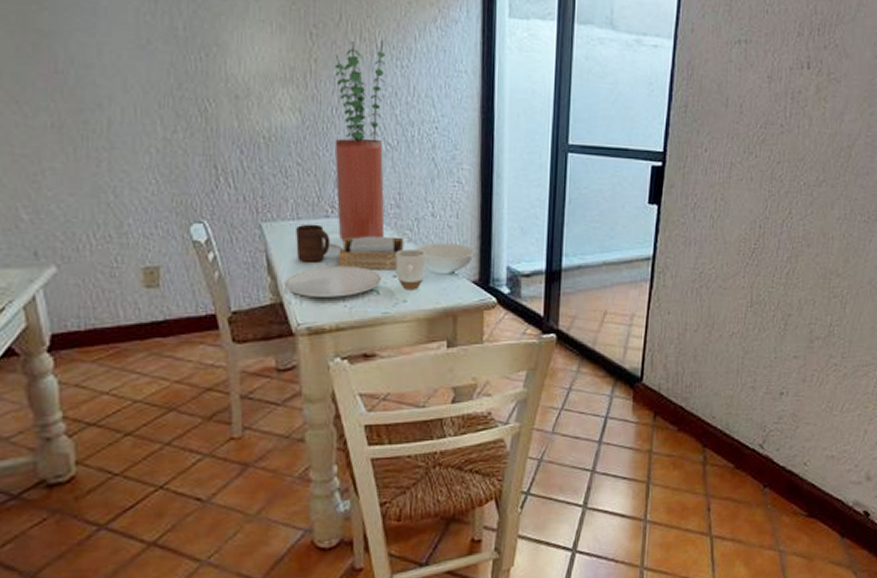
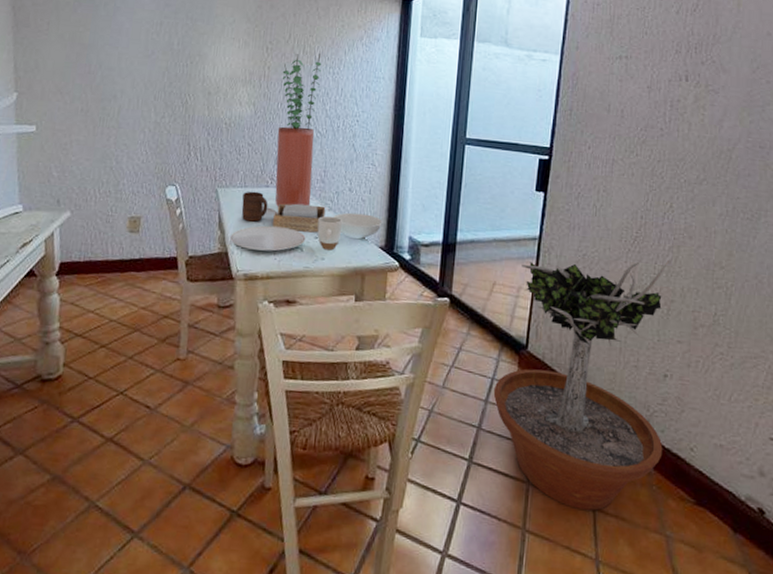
potted tree: none [607,272,788,539] -> present [493,260,670,511]

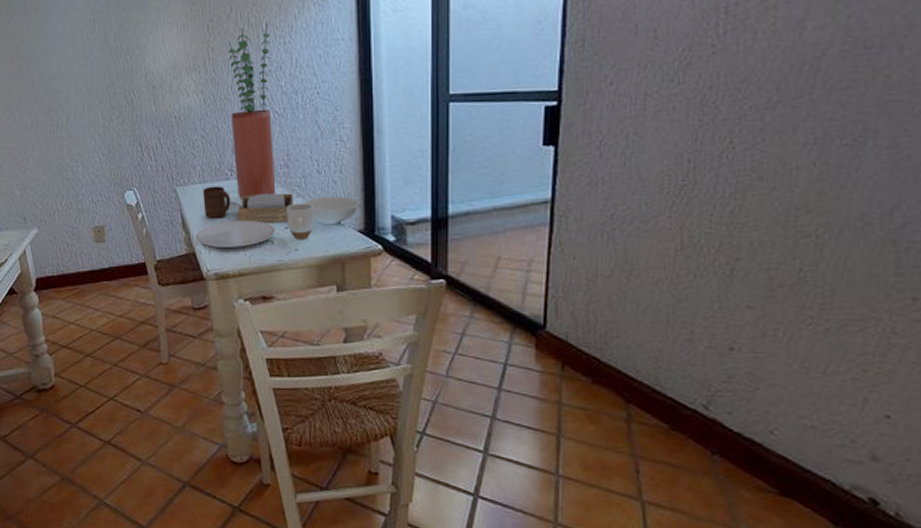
potted tree: present [493,260,670,511] -> none [507,210,732,503]

